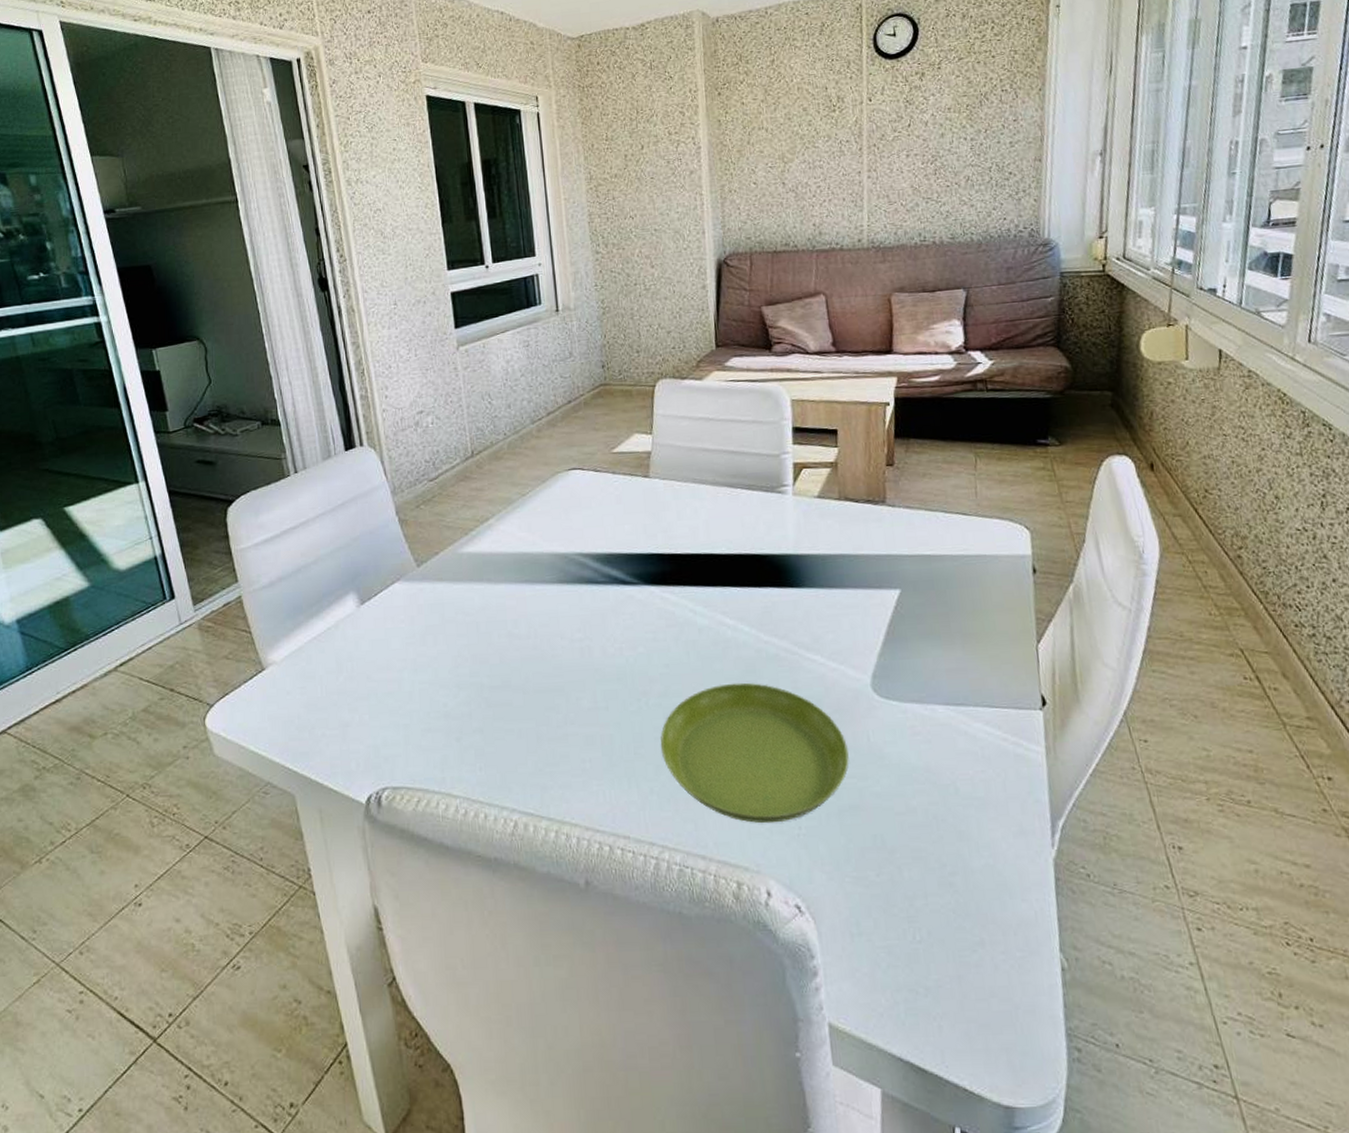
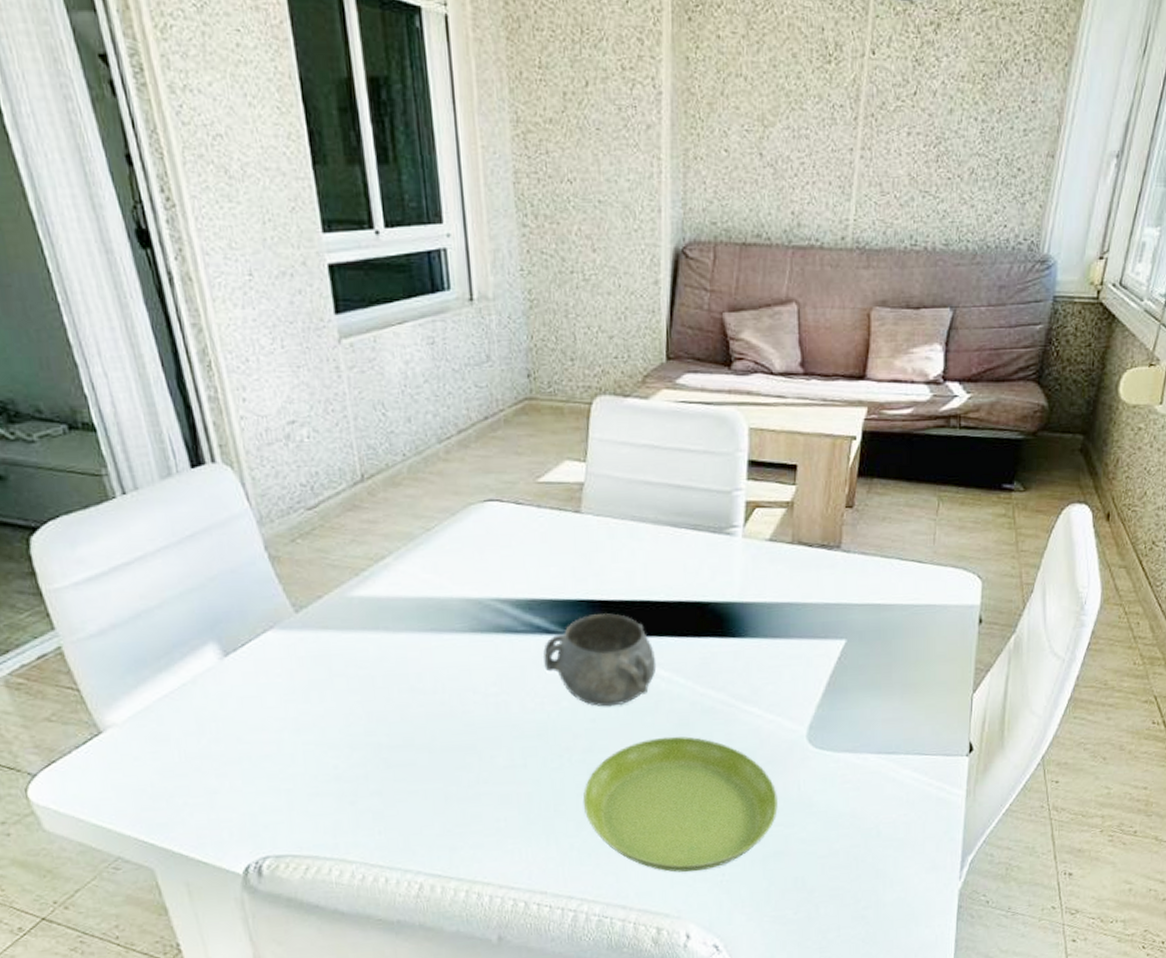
decorative bowl: none [620,565,722,653] -> present [542,613,657,707]

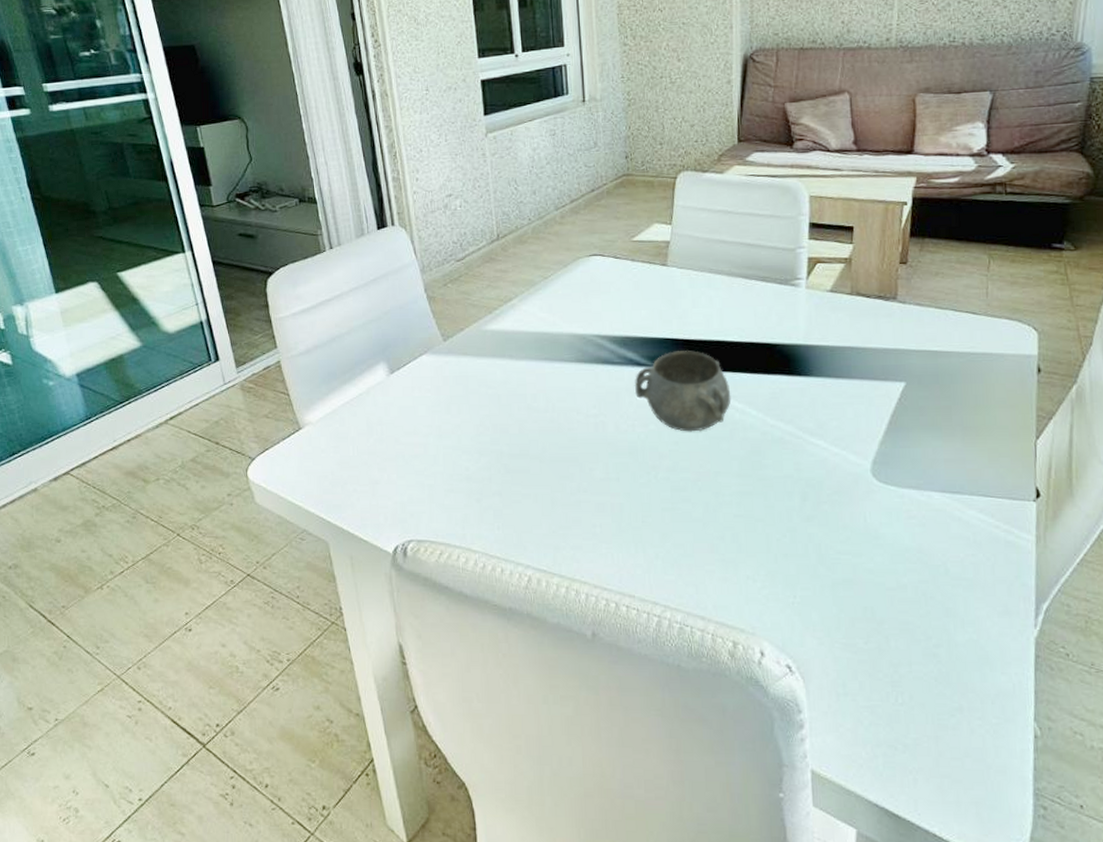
saucer: present [583,736,778,872] -> none [667,462,845,591]

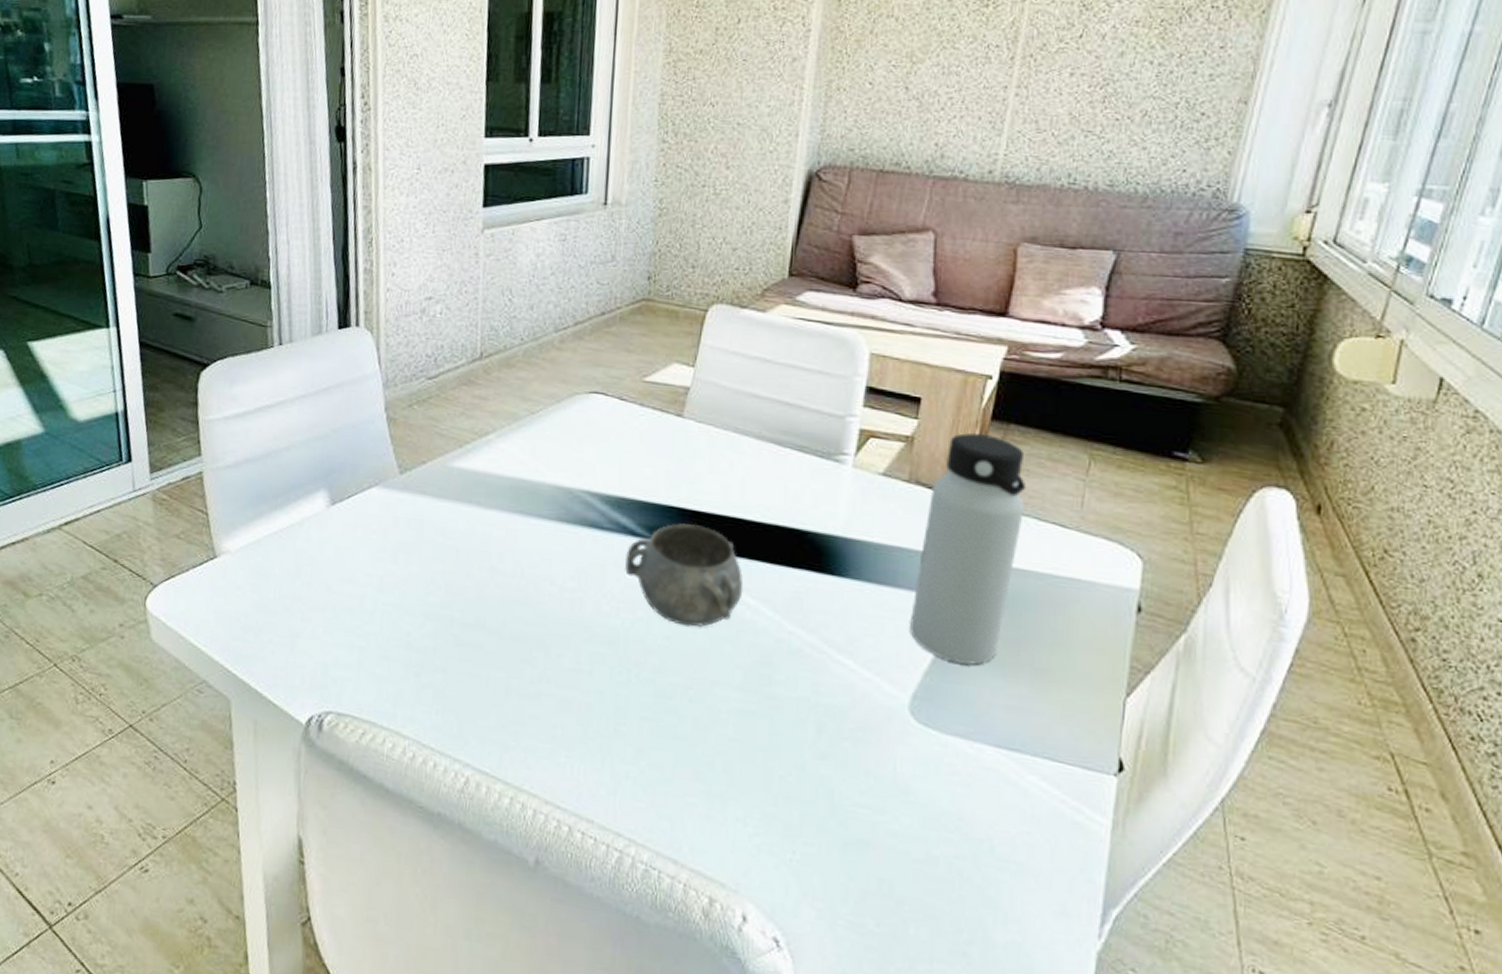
water bottle: none [863,249,943,432] -> present [908,433,1027,665]

